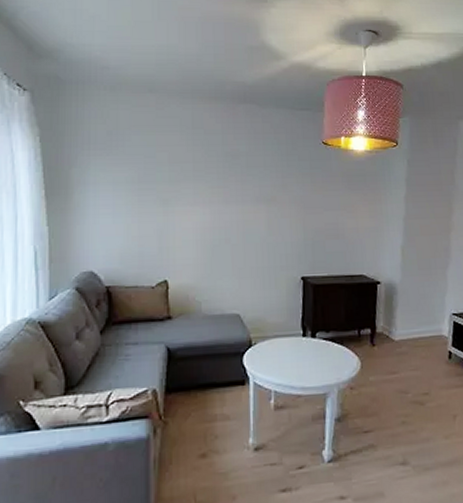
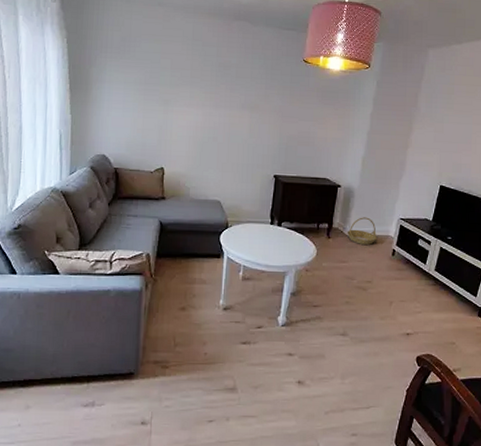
basket: none [394,316,428,350] -> present [347,217,377,245]

